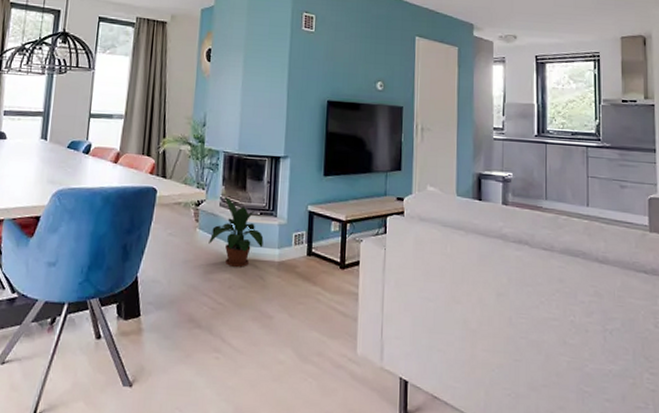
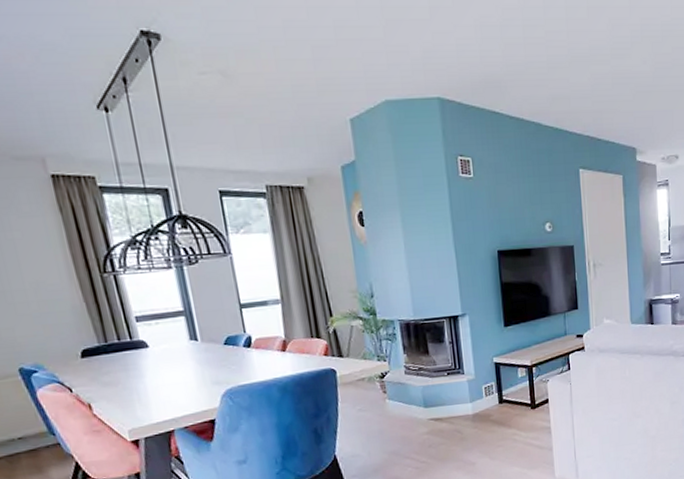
potted plant: present [208,197,264,267] -> none [400,364,455,428]

